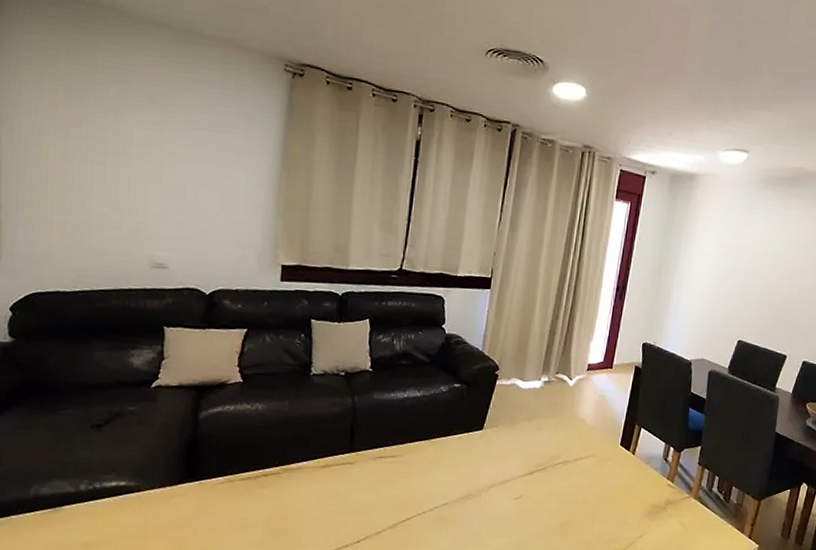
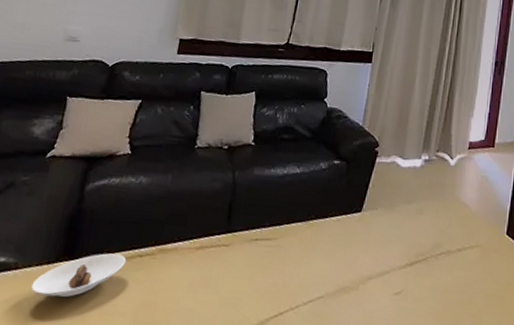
saucer: none [157,474,252,514] -> present [31,253,127,298]

